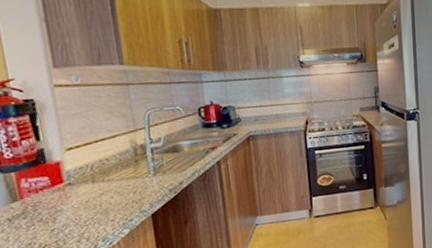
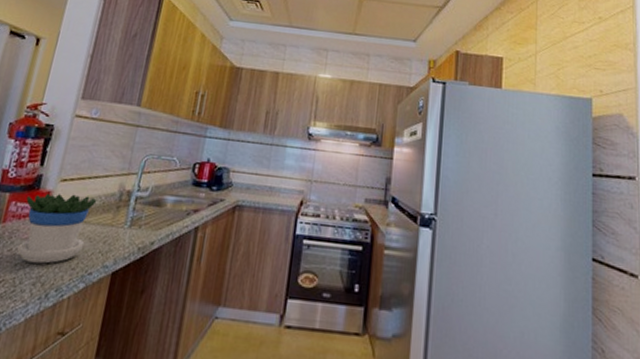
flowerpot: none [36,158,115,226] -> present [16,193,97,264]

